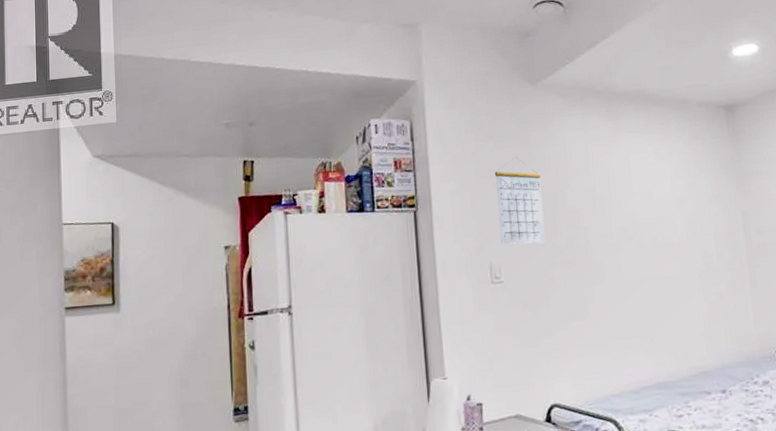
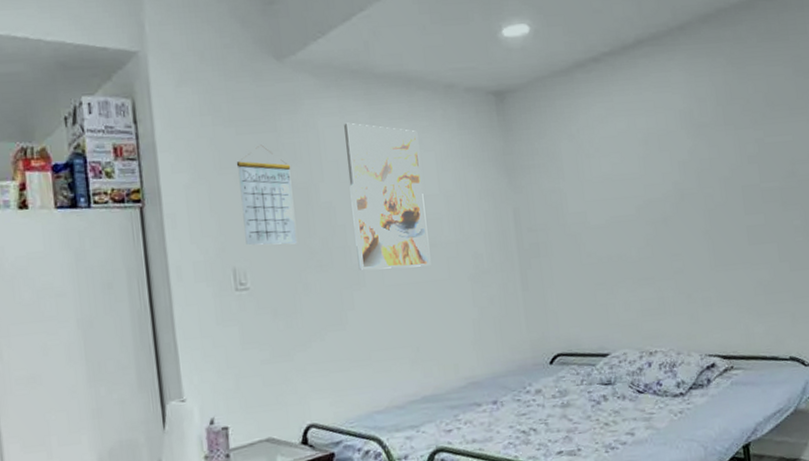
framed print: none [588,136,665,267] -> present [344,122,431,270]

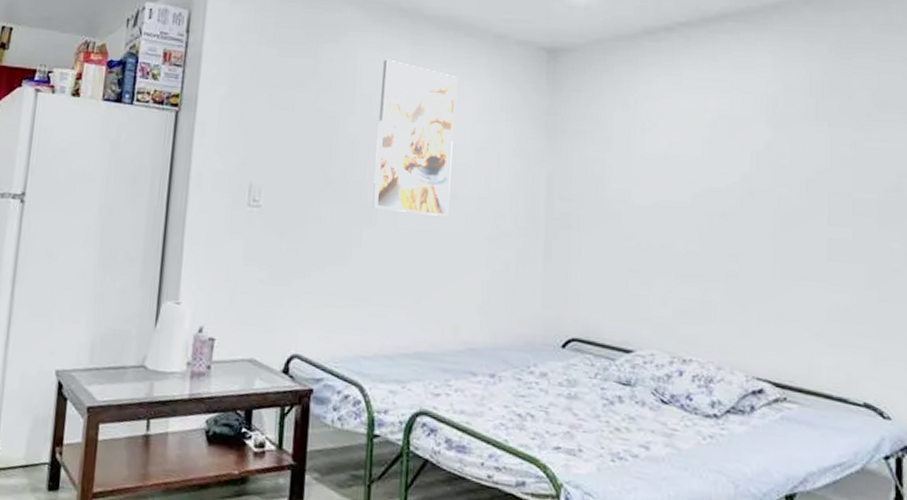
calendar: present [236,144,297,245] -> none [266,69,324,171]

